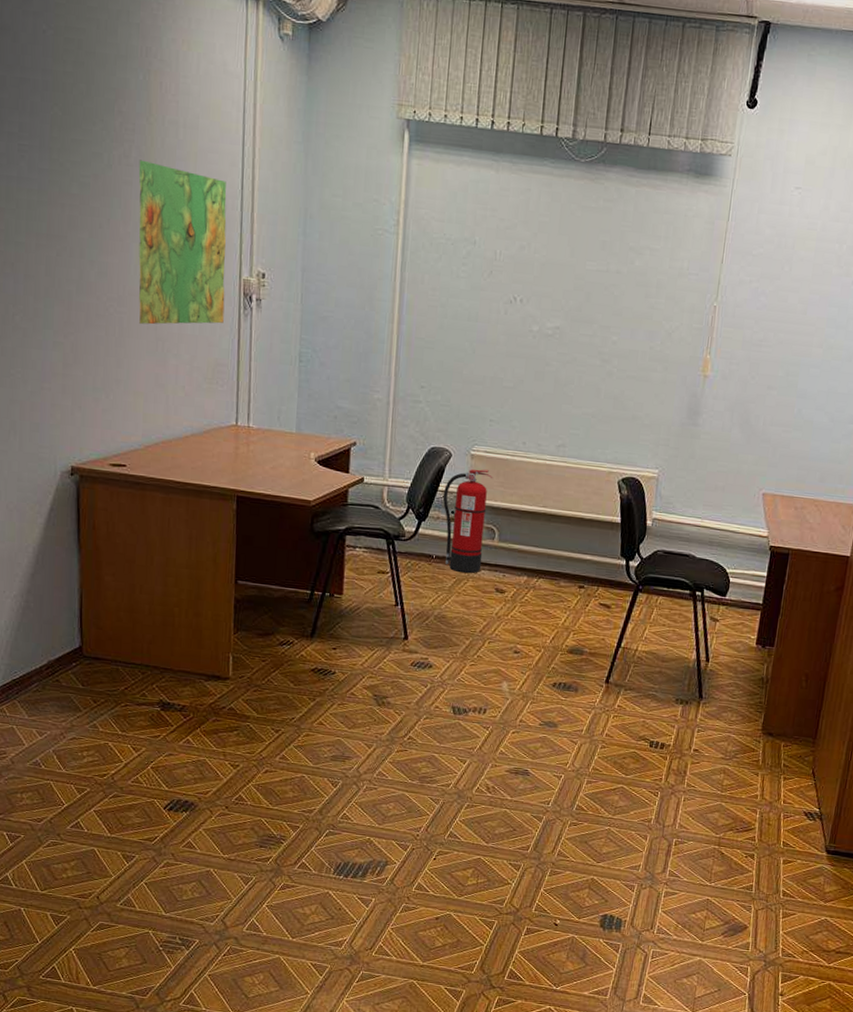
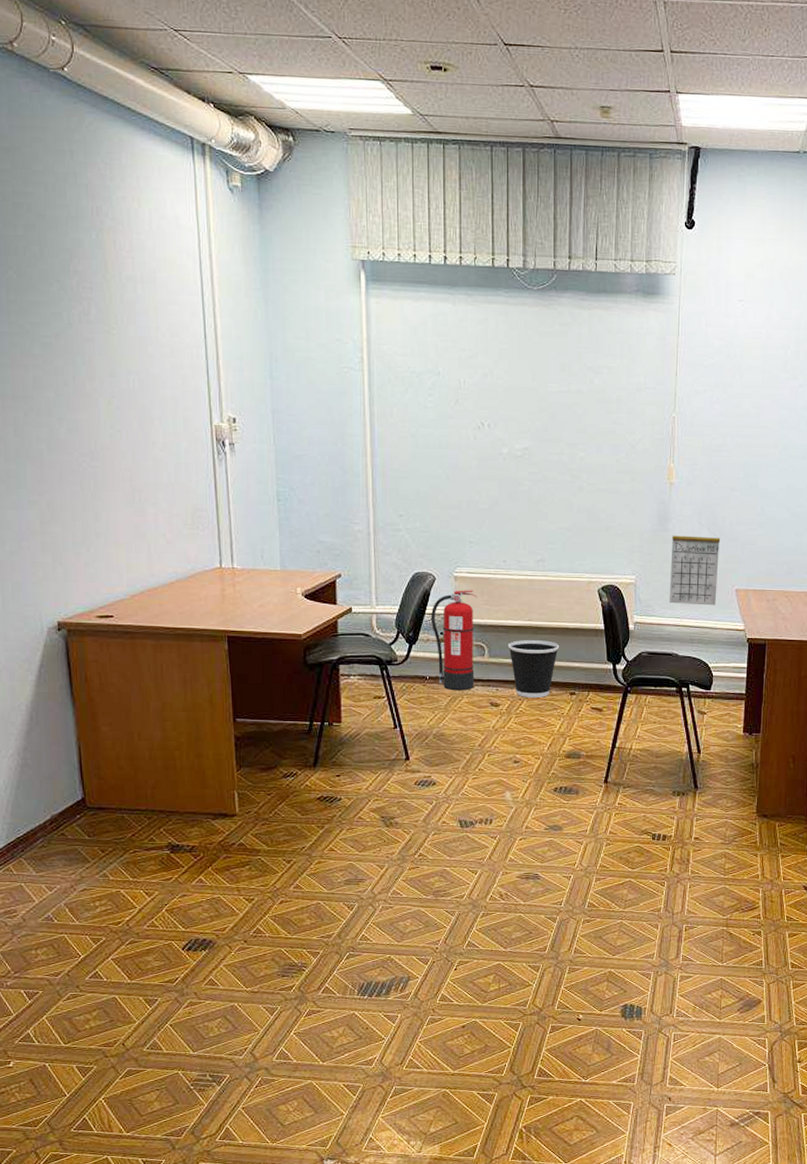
map: present [138,159,227,325] -> none [99,316,199,477]
wastebasket: none [520,526,572,588] -> present [508,640,559,697]
calendar: none [691,421,752,509] -> present [669,524,721,606]

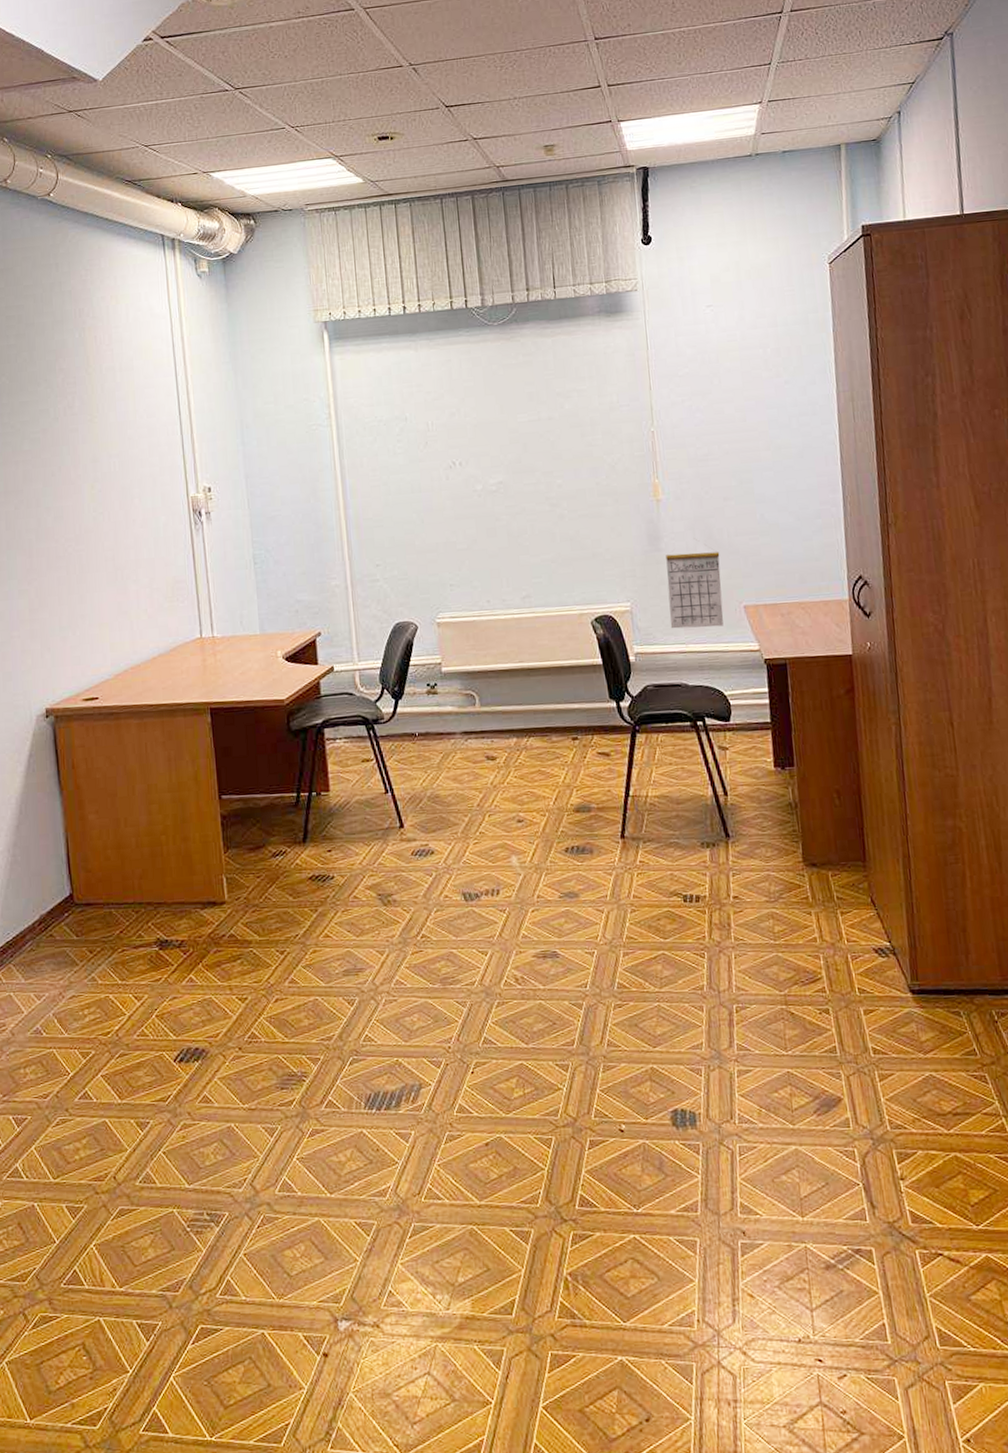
fire extinguisher: present [430,590,478,690] -> none [415,635,467,746]
wastebasket: present [508,640,559,697] -> none [500,682,555,747]

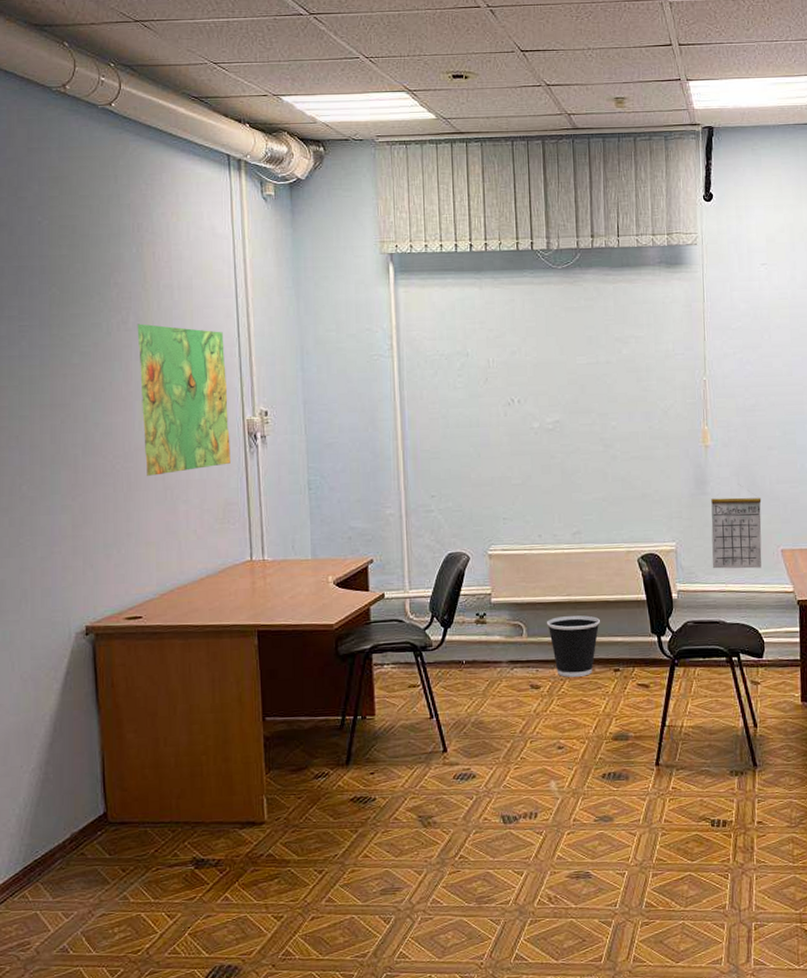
map: none [82,407,177,557] -> present [137,323,230,476]
wastebasket: none [500,682,555,747] -> present [547,615,600,677]

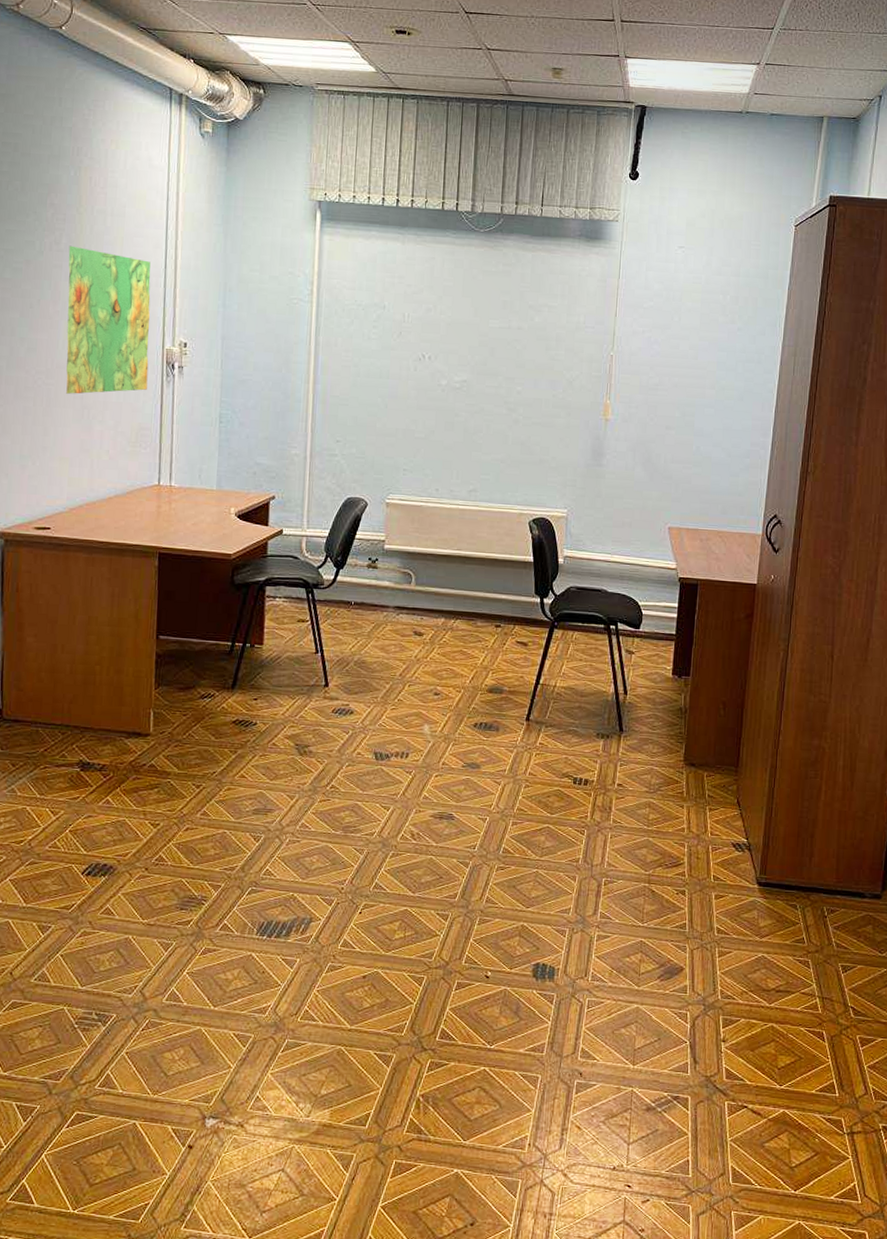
wastebasket: present [547,615,600,677] -> none [436,569,487,629]
calendar: present [711,485,762,569] -> none [600,460,655,543]

